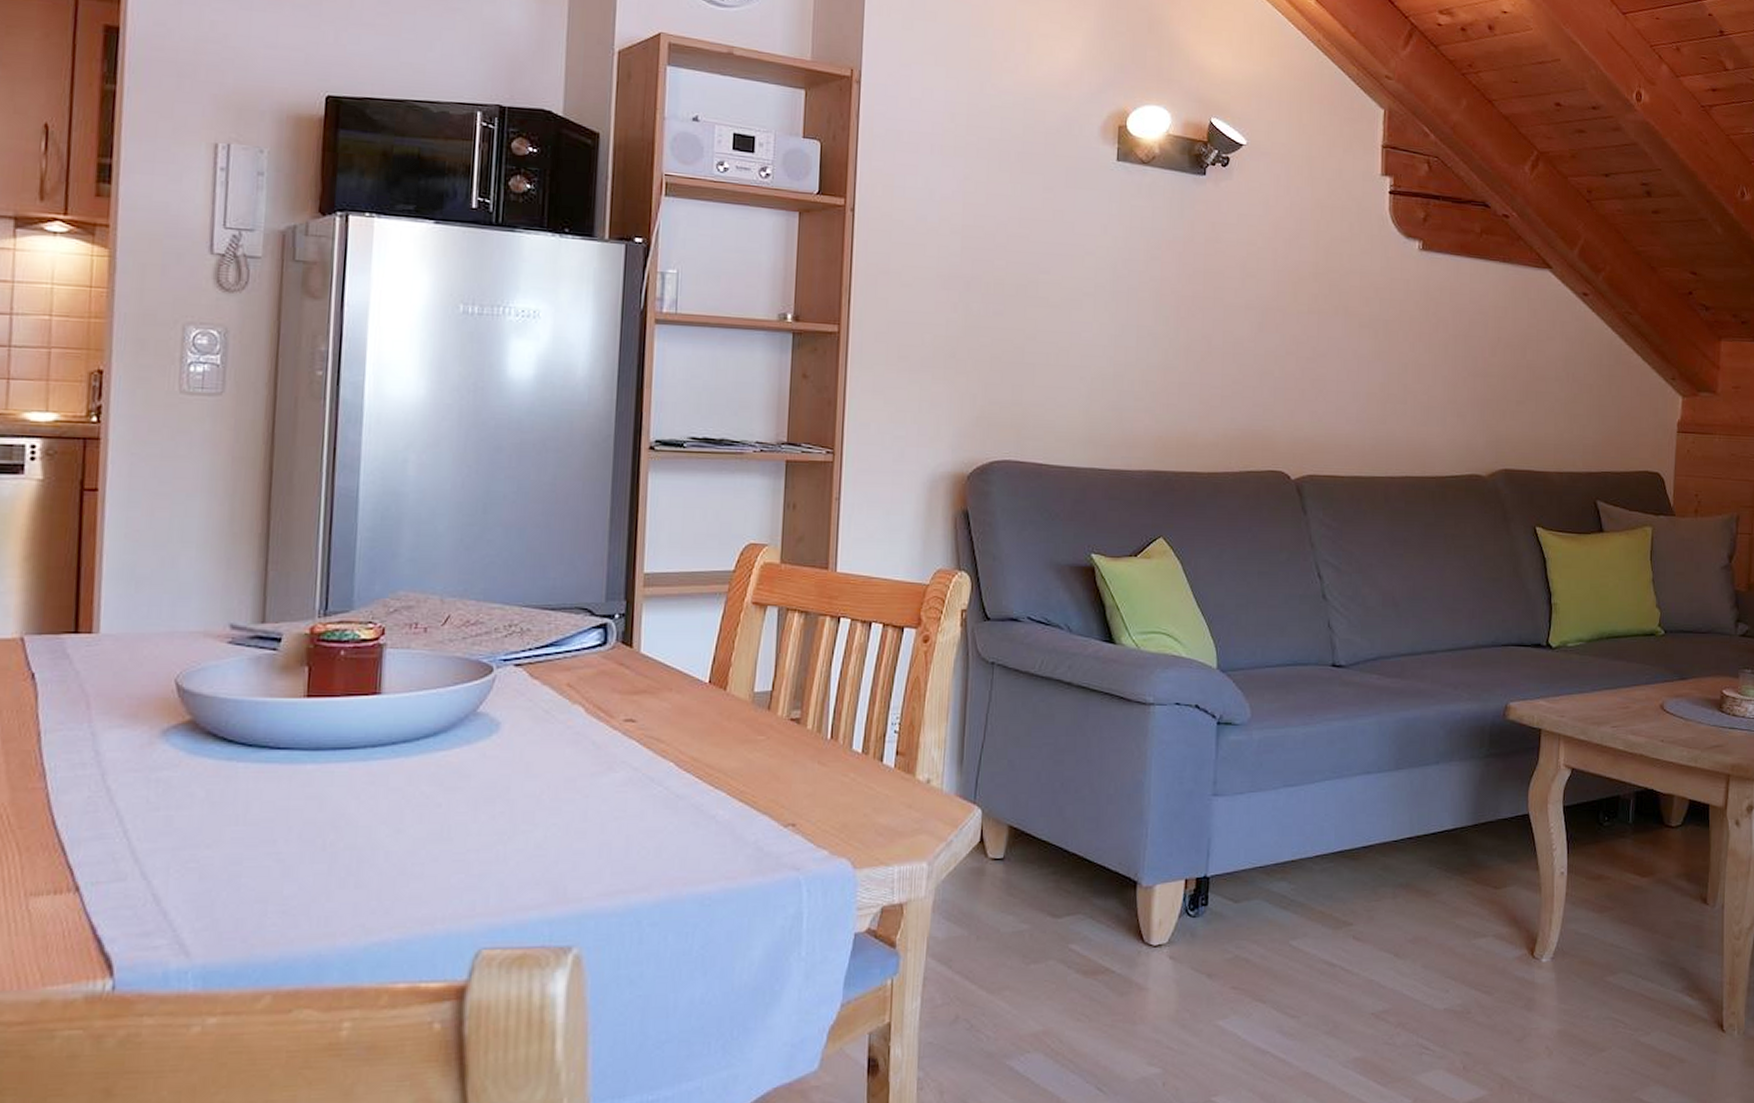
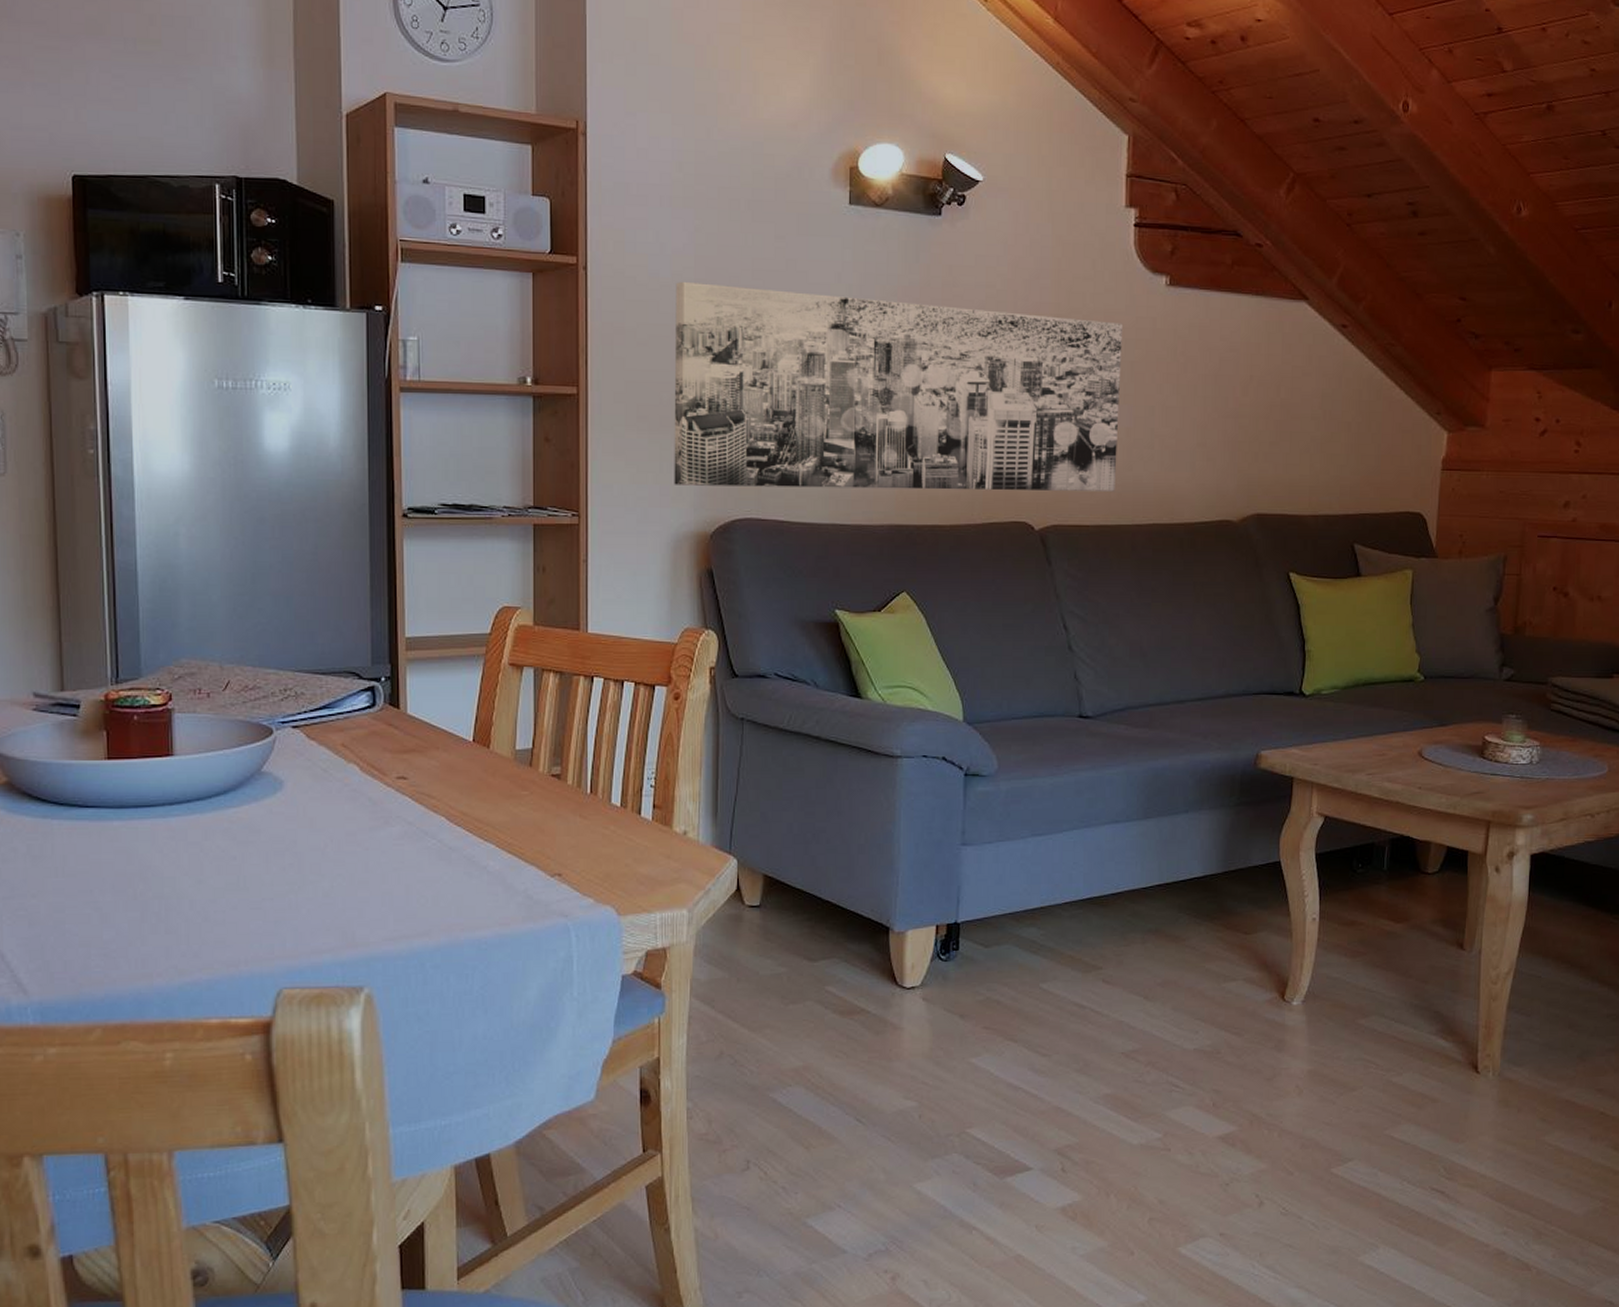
wall art: none [932,226,1379,444] -> present [674,281,1124,492]

